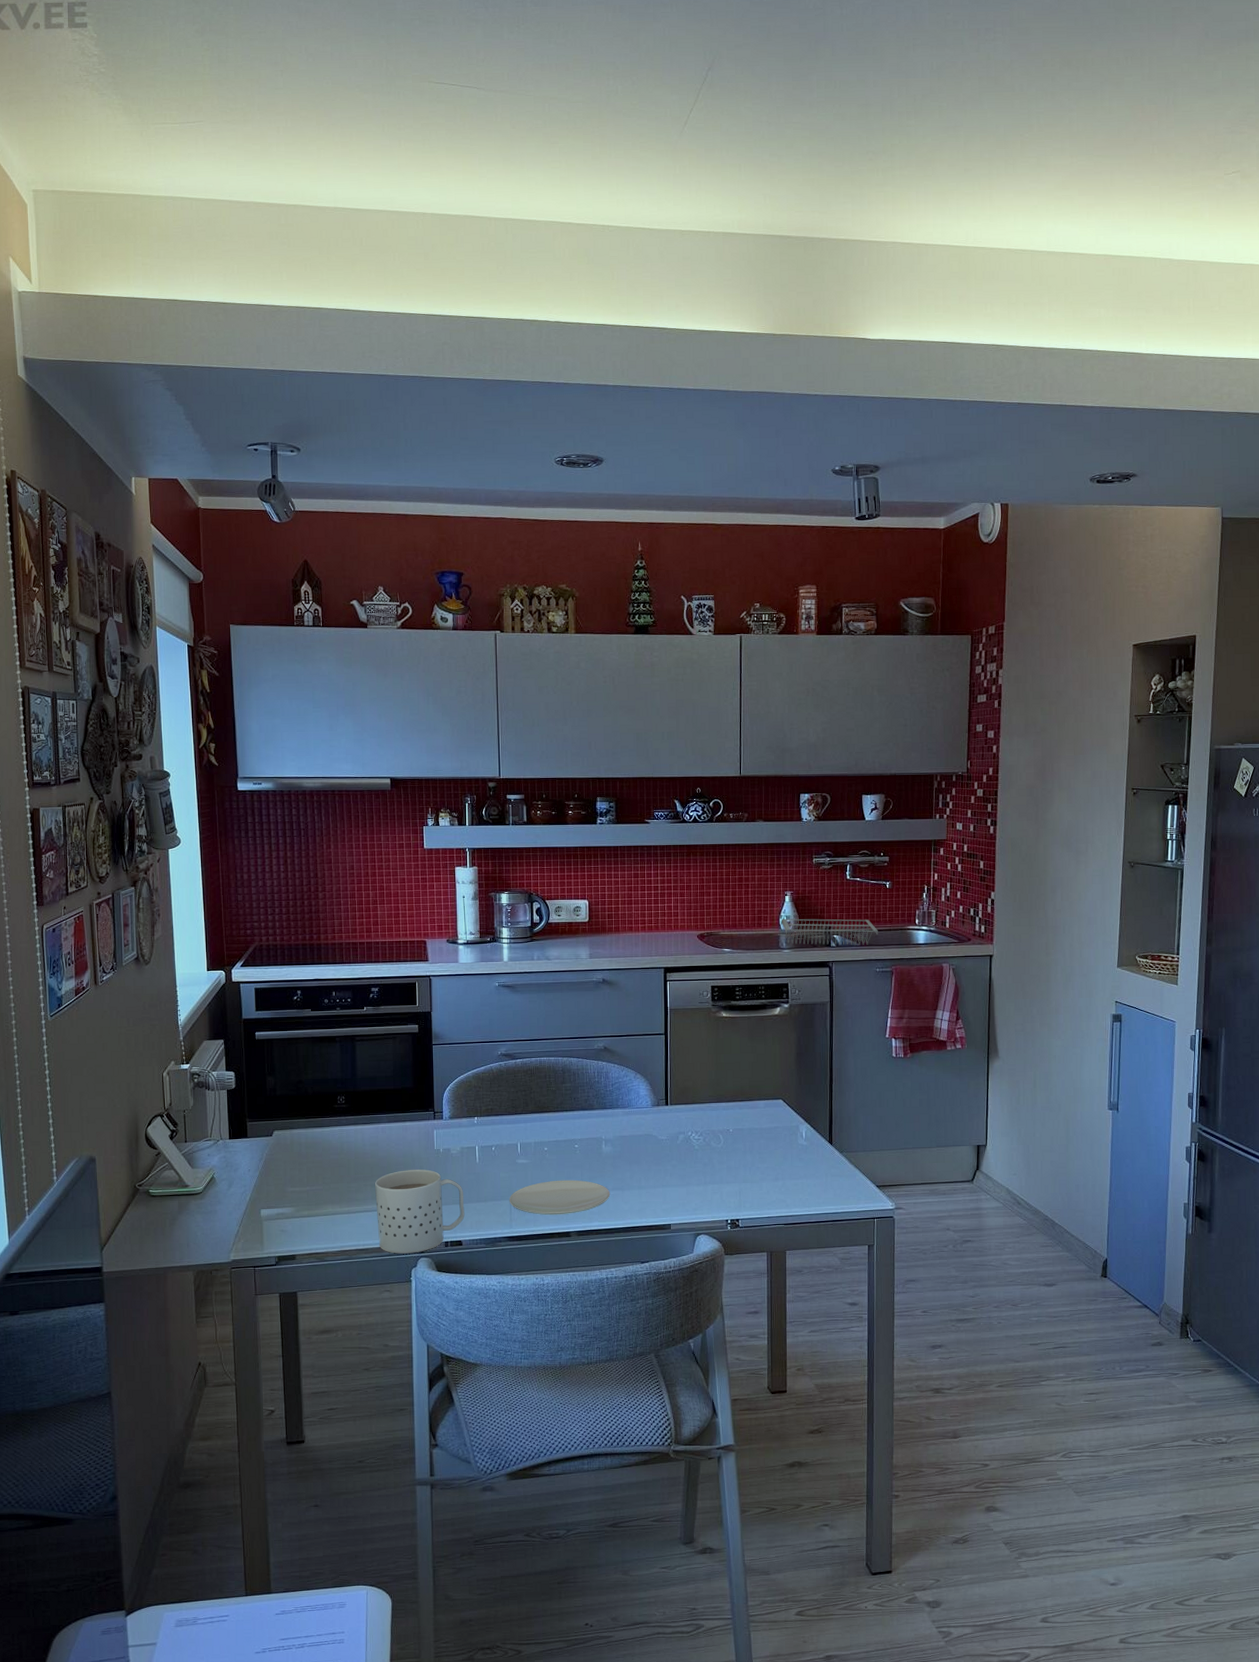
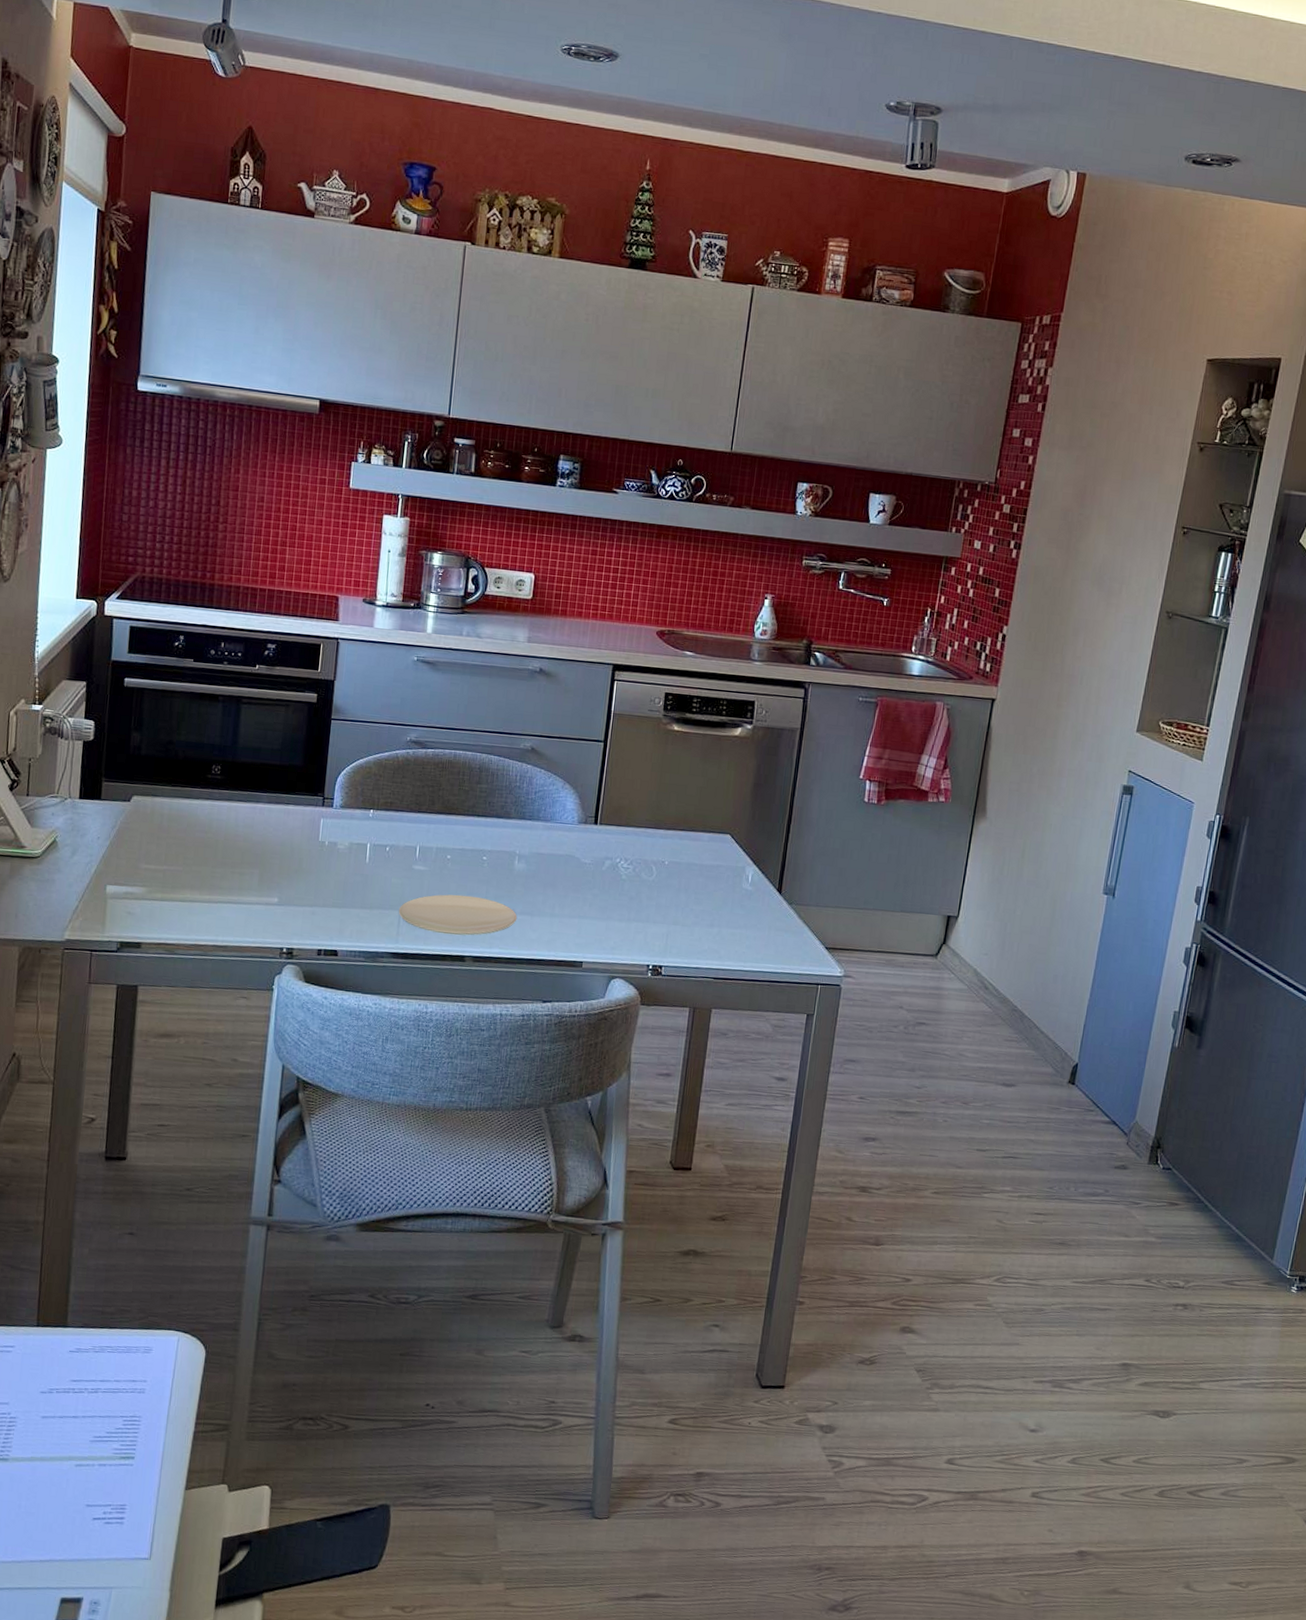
mug: present [374,1169,465,1254] -> none [240,860,347,958]
dish rack: present [782,918,878,945] -> none [756,625,867,669]

